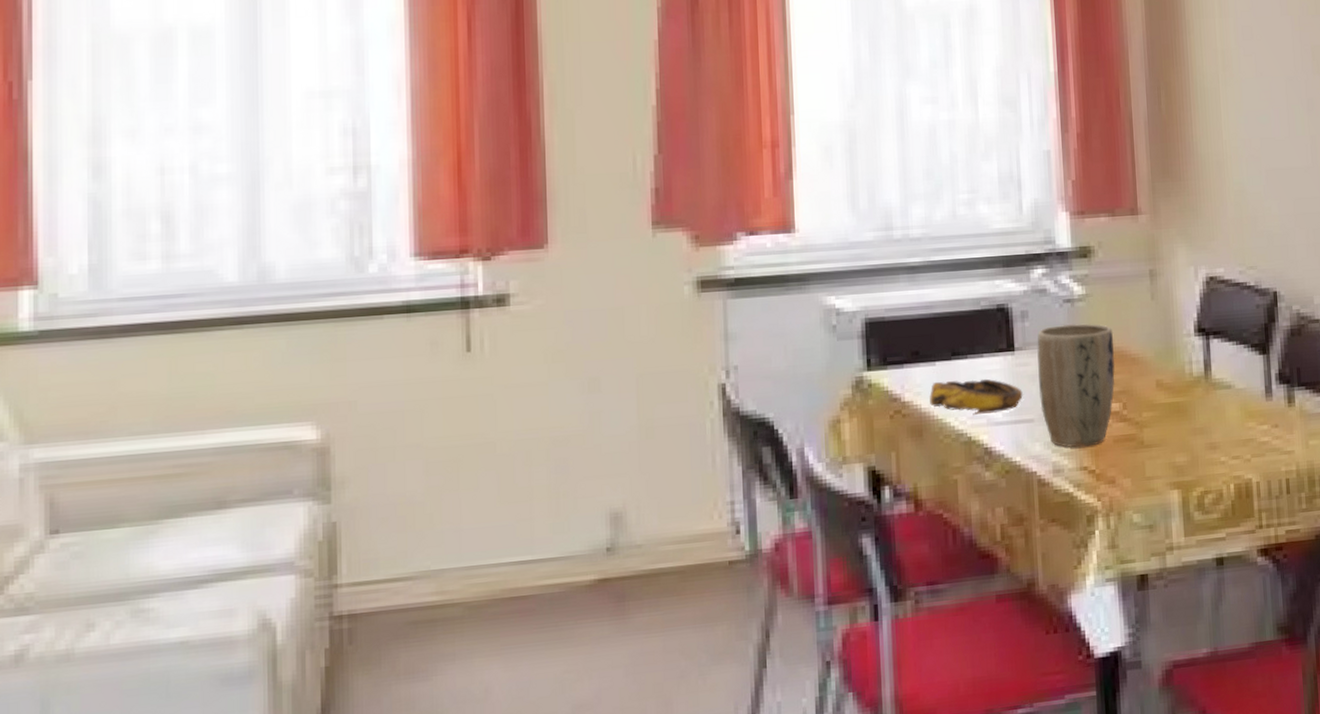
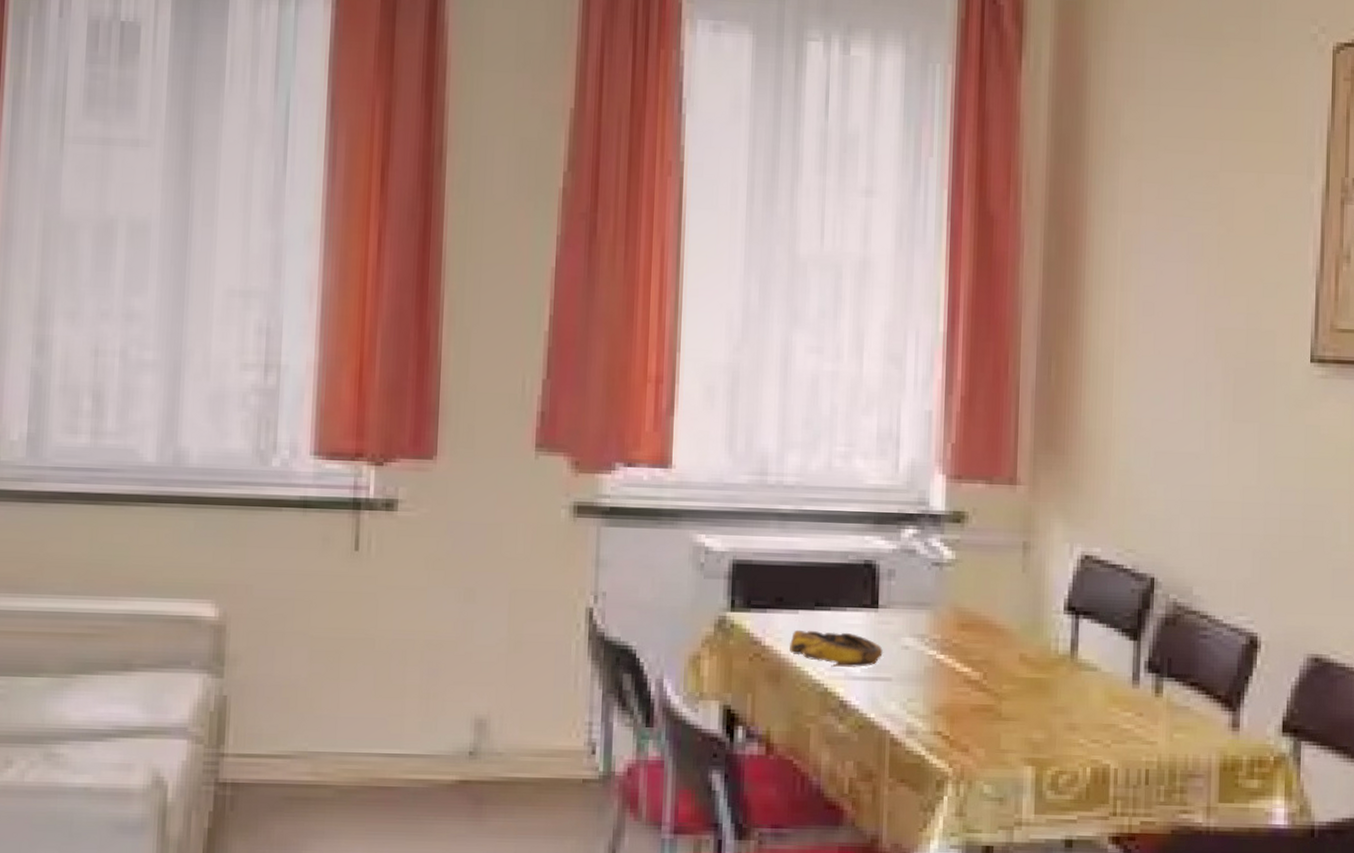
plant pot: present [1037,323,1115,448] -> none [900,587,980,712]

